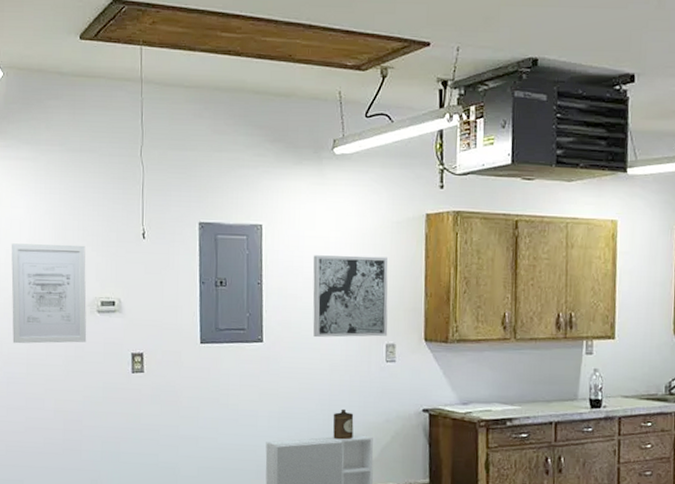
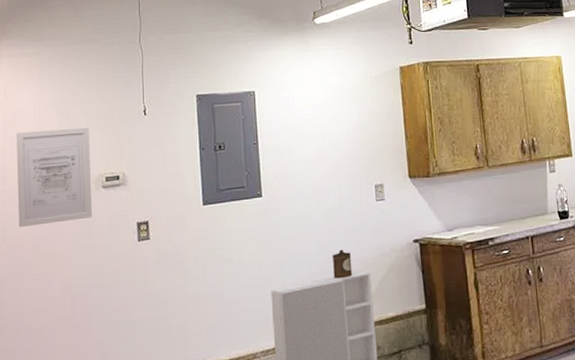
wall art: present [313,255,388,338] -> none [303,107,376,187]

